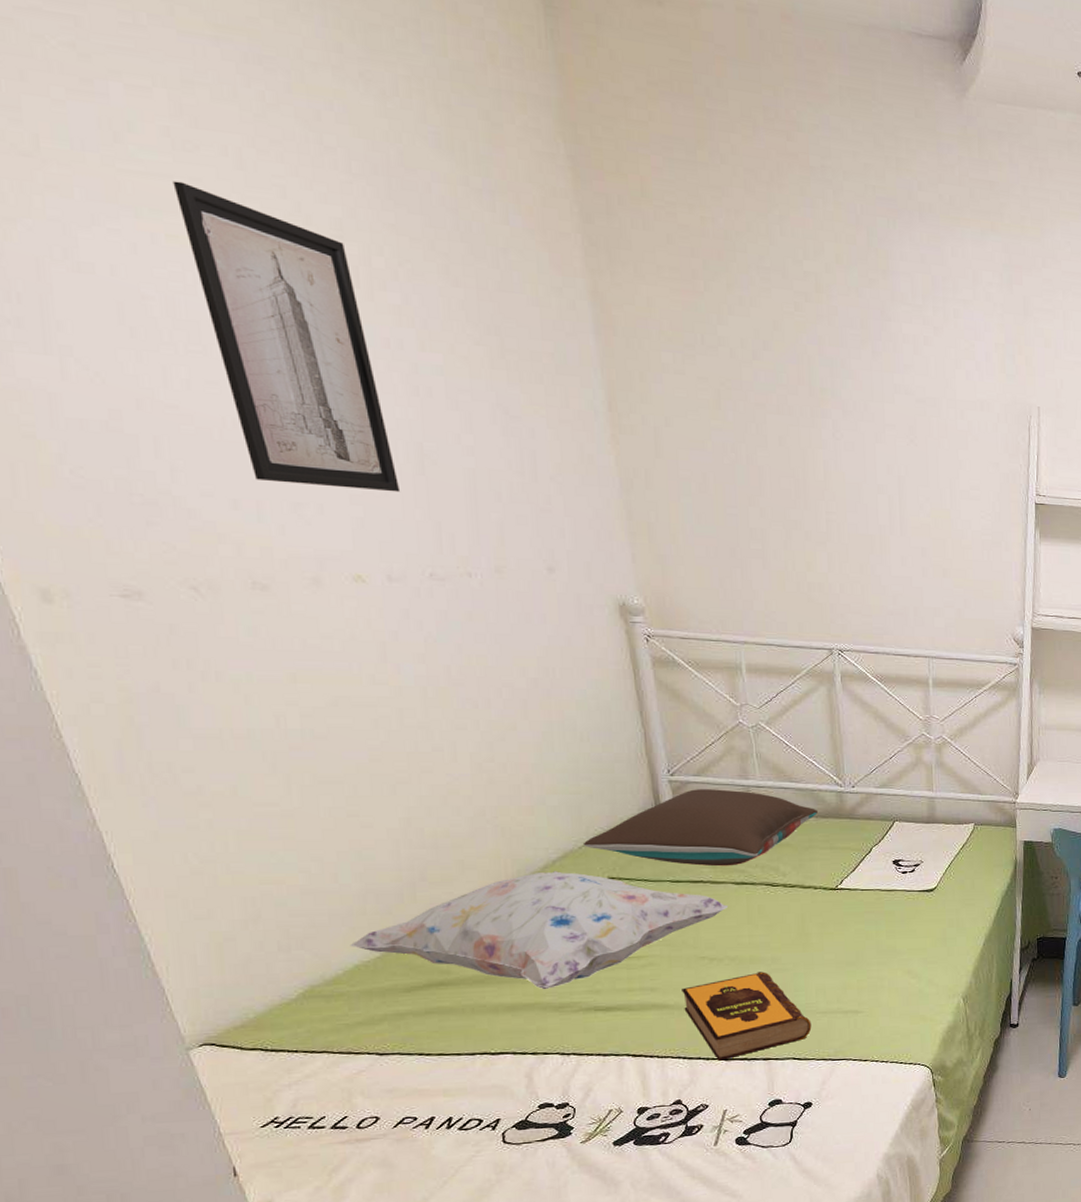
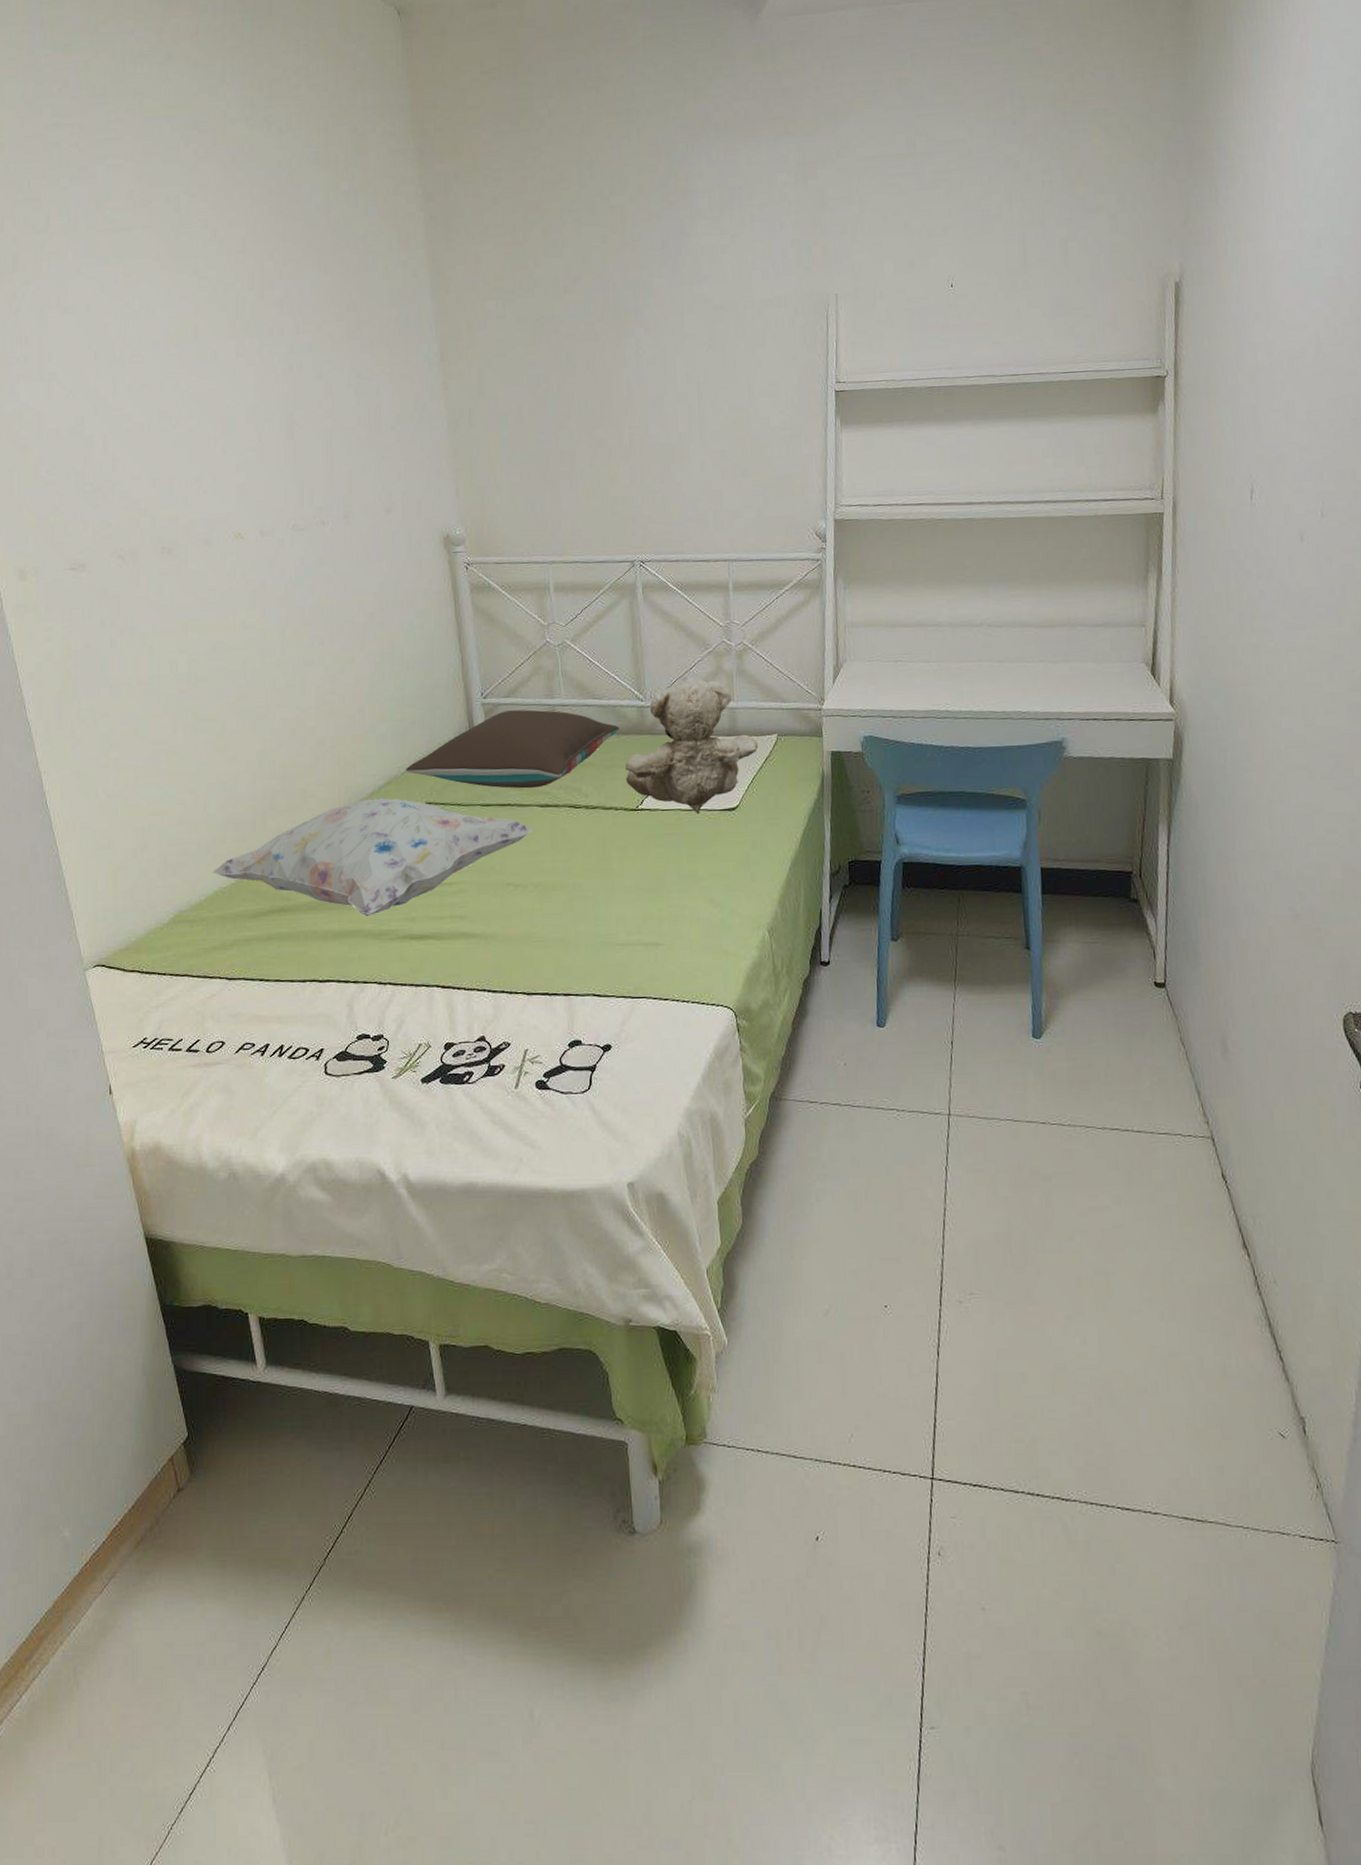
wall art: present [172,180,401,493] -> none [132,230,274,461]
hardback book: present [682,971,812,1061] -> none [488,899,612,995]
teddy bear: none [824,765,956,893] -> present [625,676,759,813]

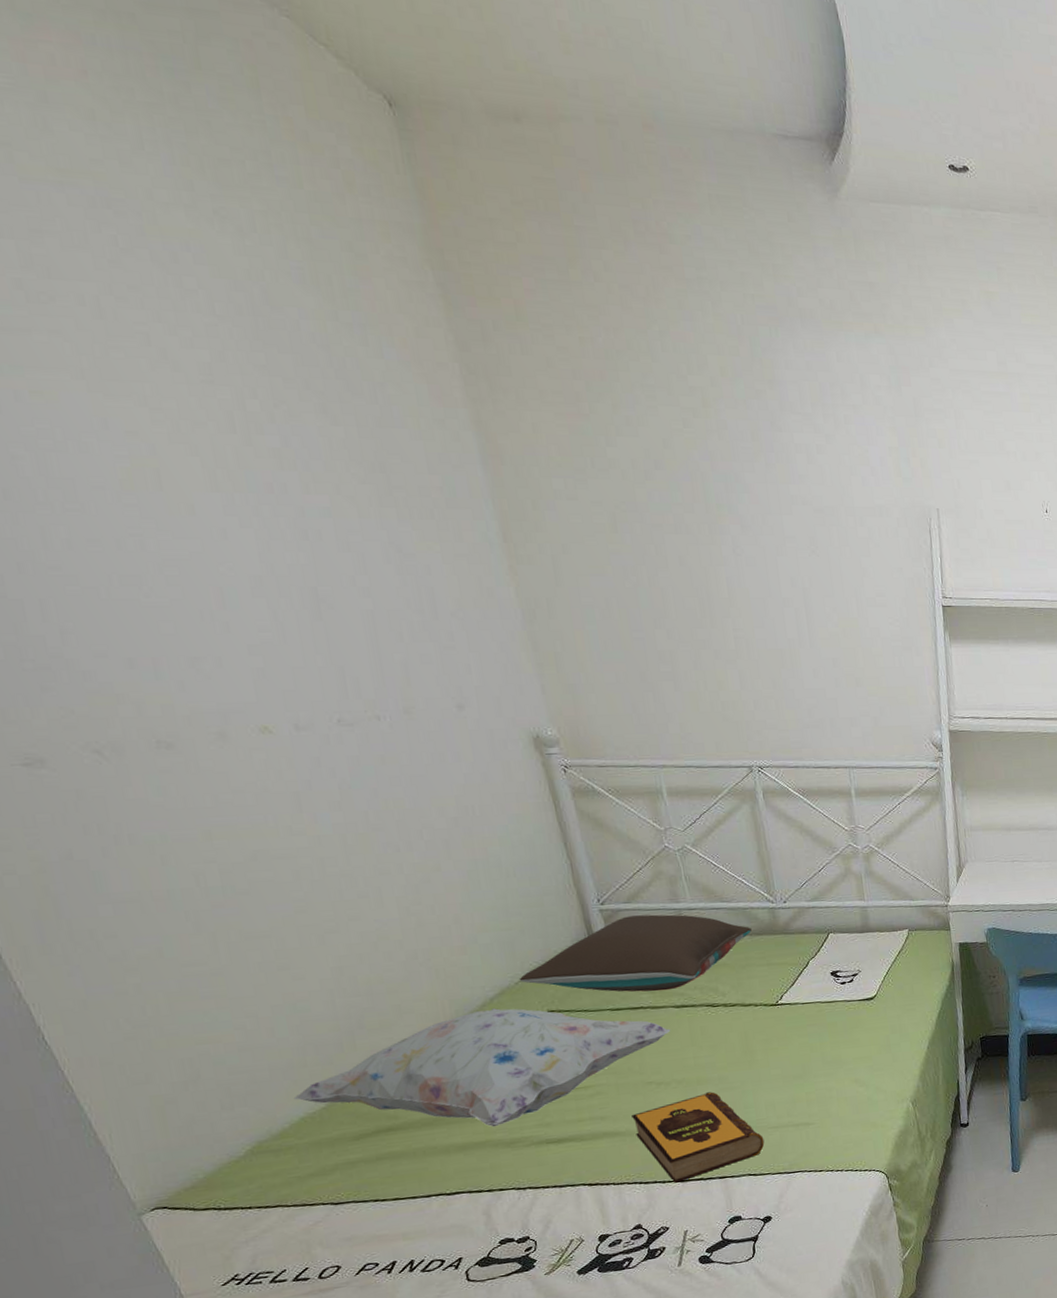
hardback book: none [488,899,612,995] -> present [631,1092,765,1183]
teddy bear: present [625,676,759,813] -> none [761,878,892,1004]

